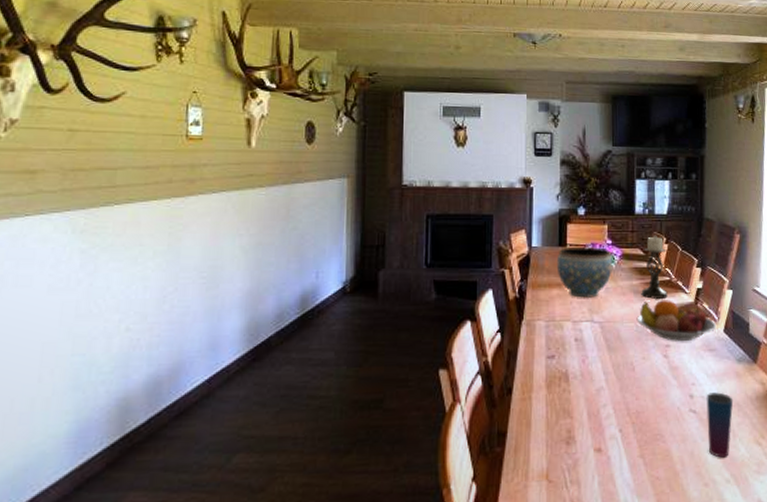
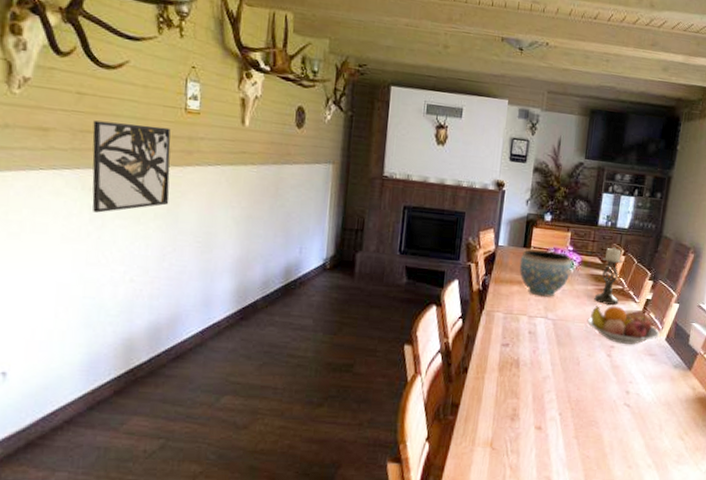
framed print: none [83,156,171,257] -> present [92,120,171,213]
cup: present [706,392,734,458] -> none [637,391,665,447]

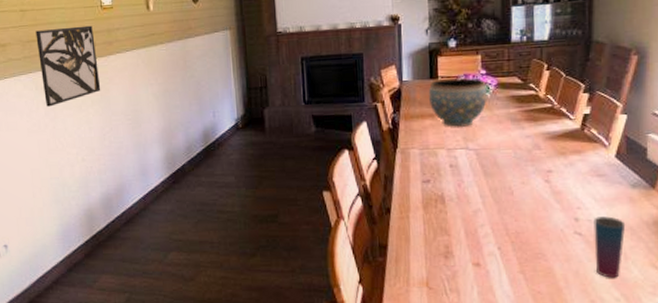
fruit bowl: present [587,306,660,345] -> none [514,126,607,167]
candle holder: present [594,246,623,306] -> none [519,62,549,127]
cup: none [637,391,665,447] -> present [593,216,626,278]

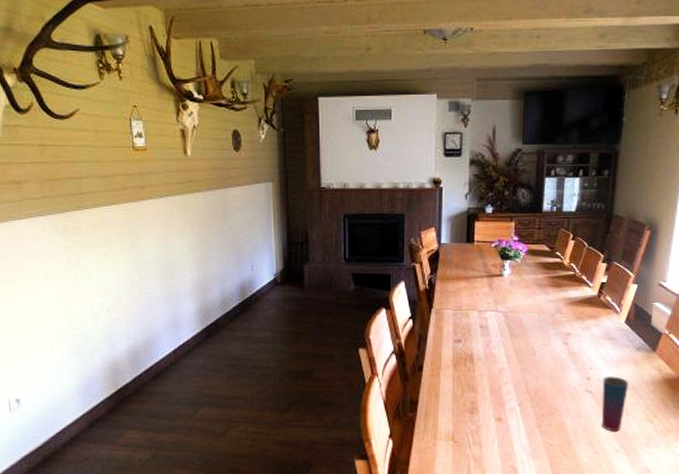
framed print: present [35,25,101,107] -> none [57,167,131,252]
ceramic bowl: present [428,78,488,127] -> none [464,244,519,290]

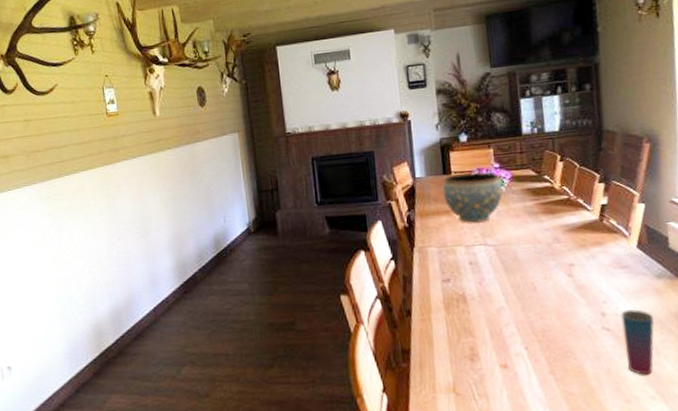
ceramic bowl: none [464,244,519,290] -> present [442,172,503,223]

